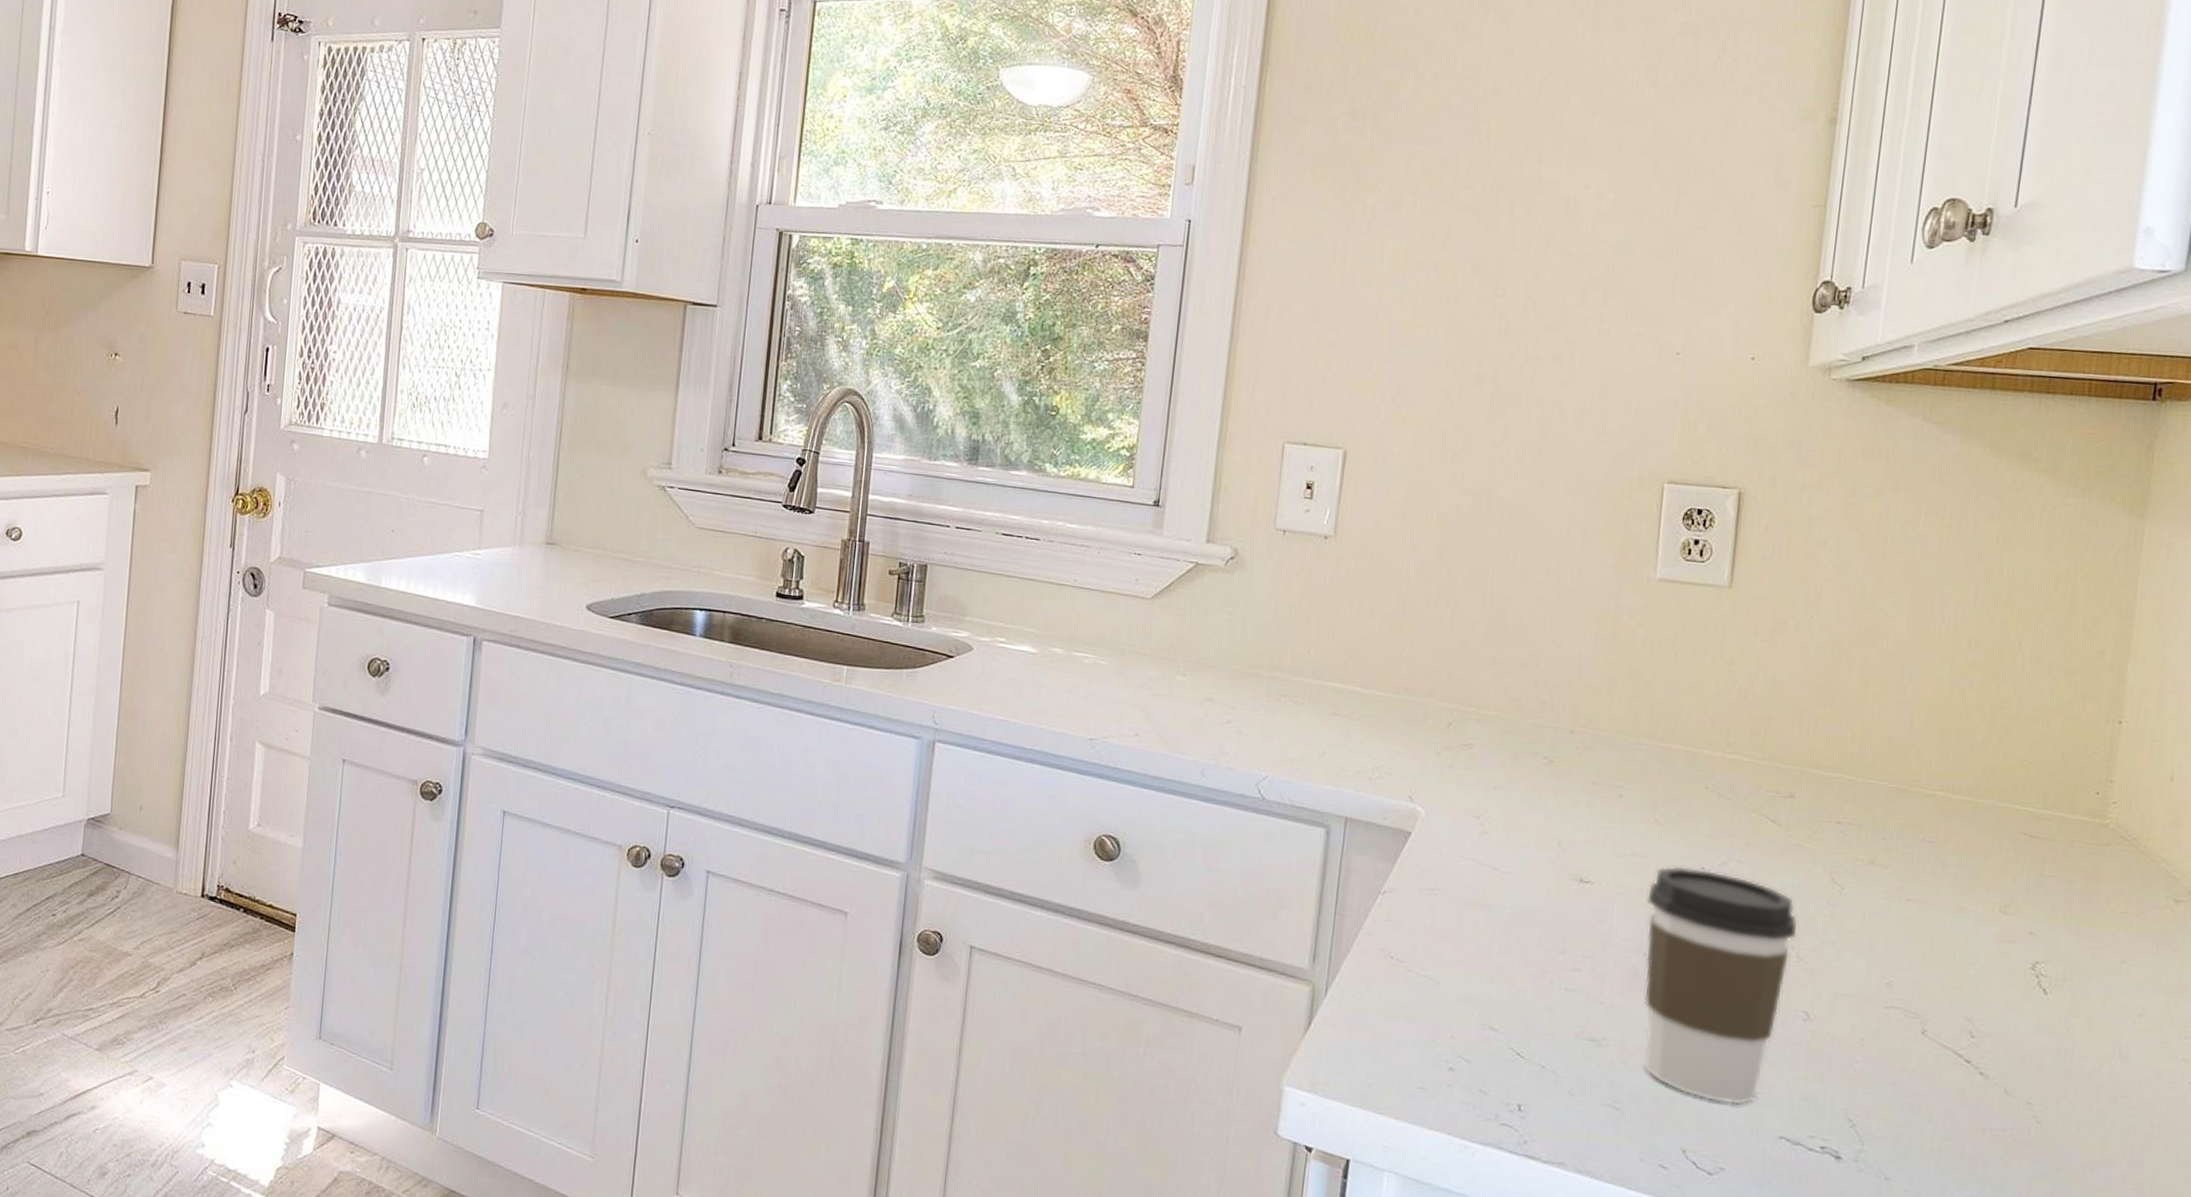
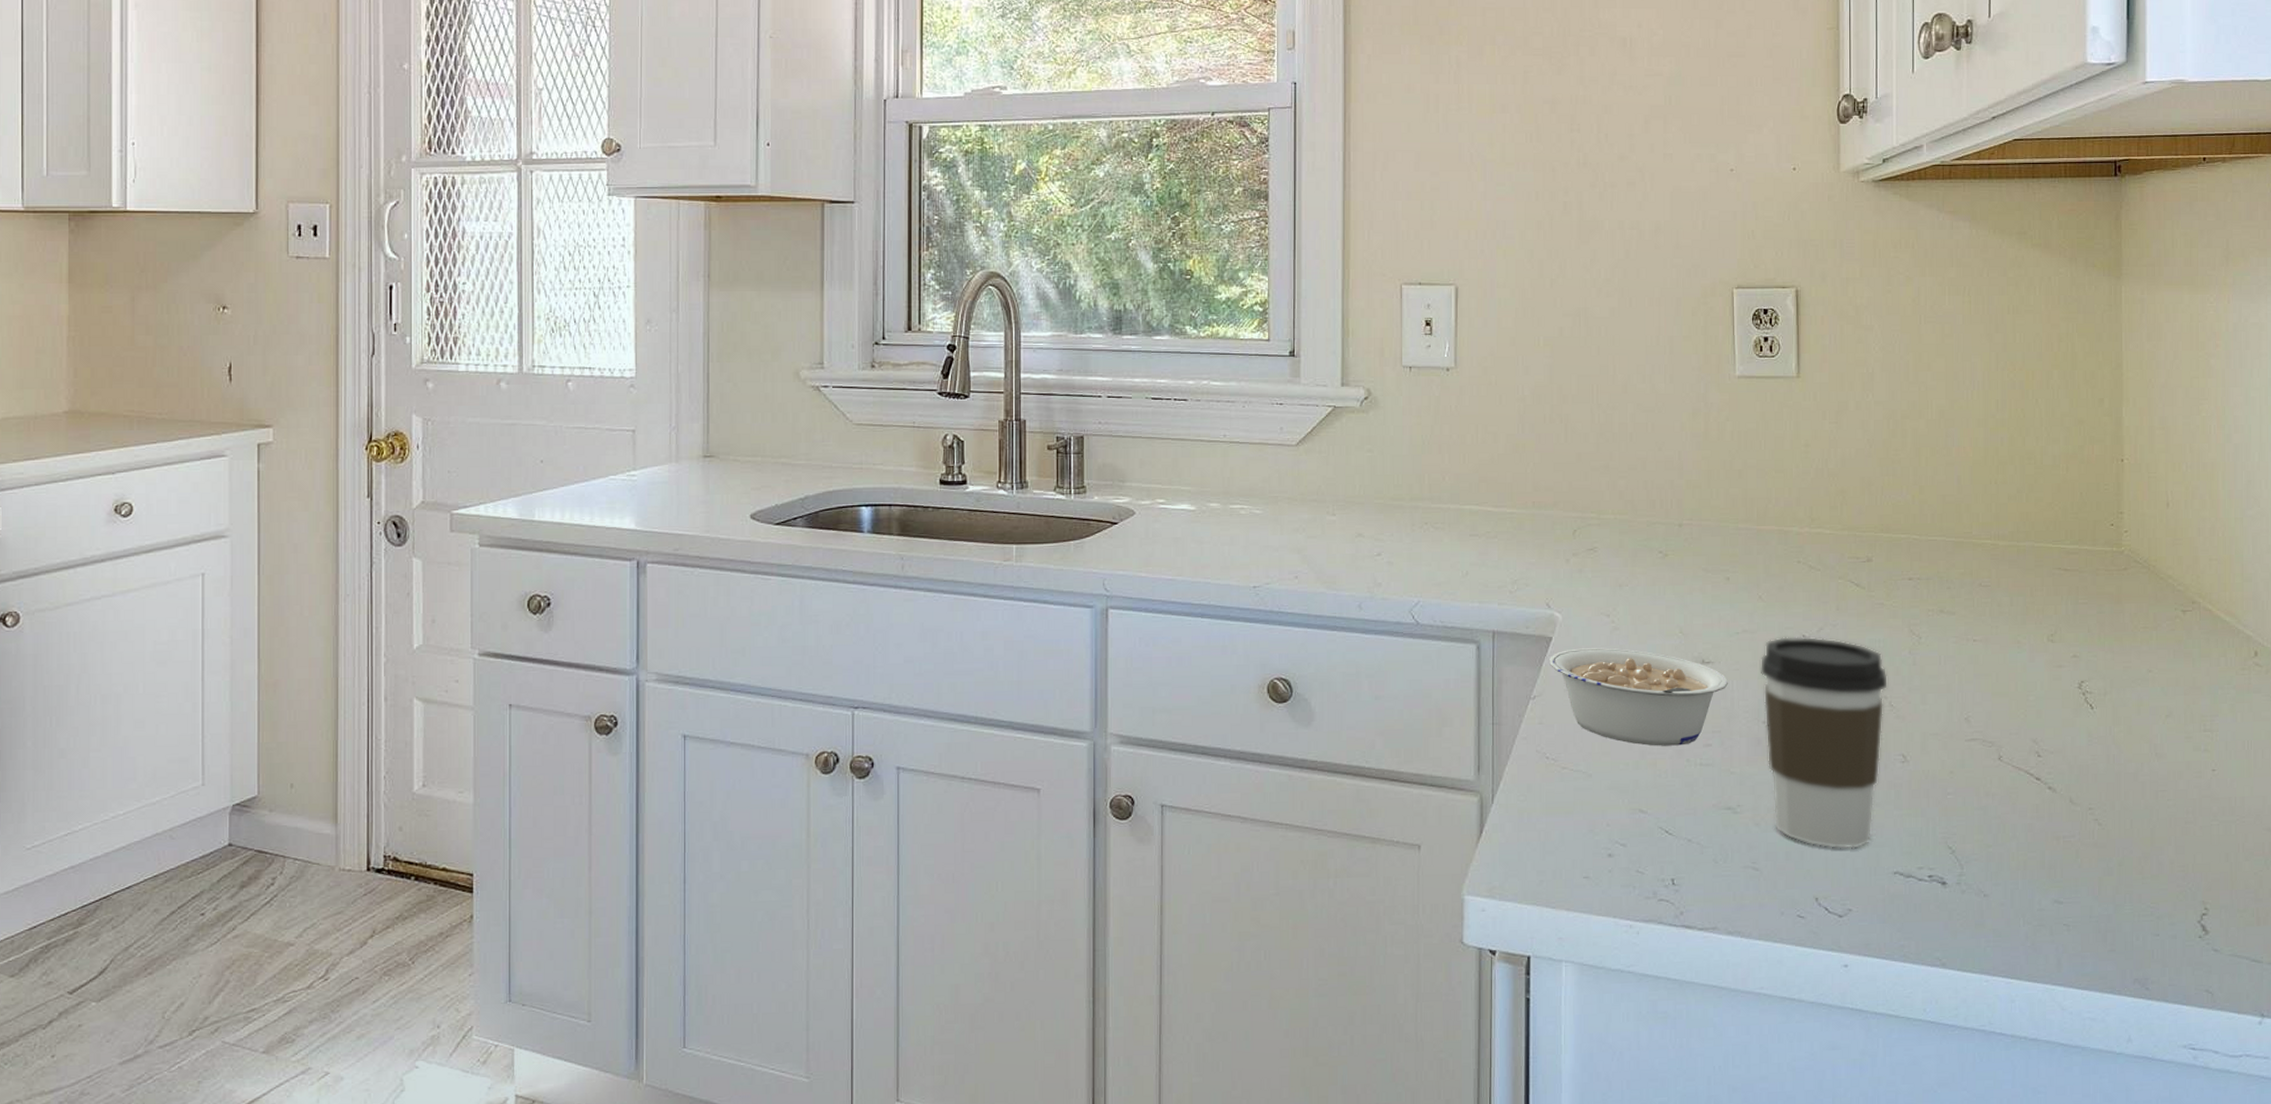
legume: none [1405,847,1609,966] -> present [1550,648,1729,746]

